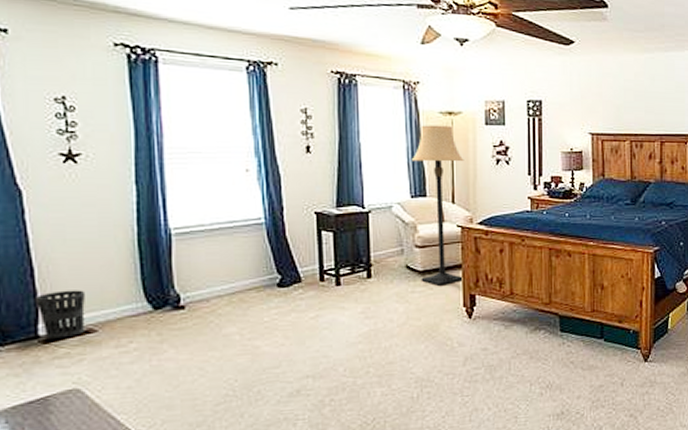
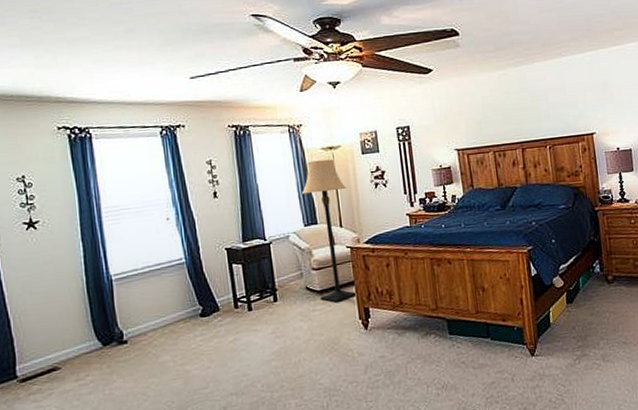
wastebasket: present [34,290,86,339] -> none [11,334,52,379]

